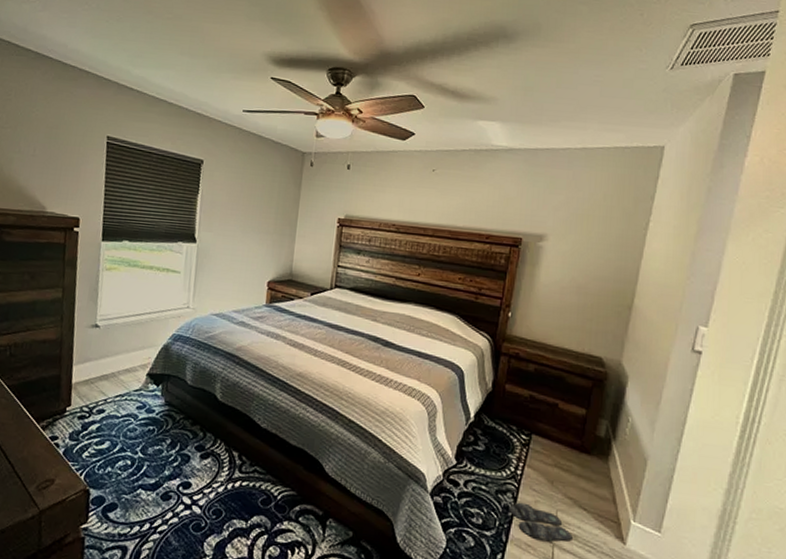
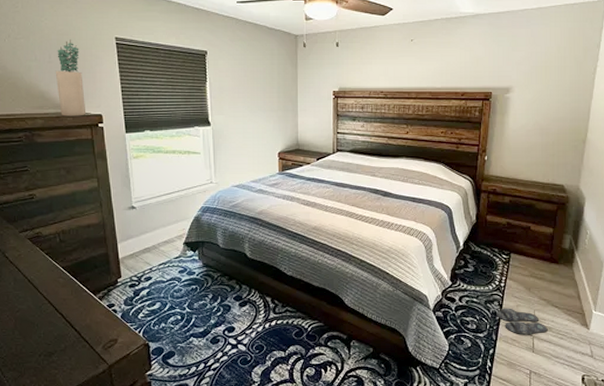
vase: none [35,134,67,218] -> present [55,39,87,116]

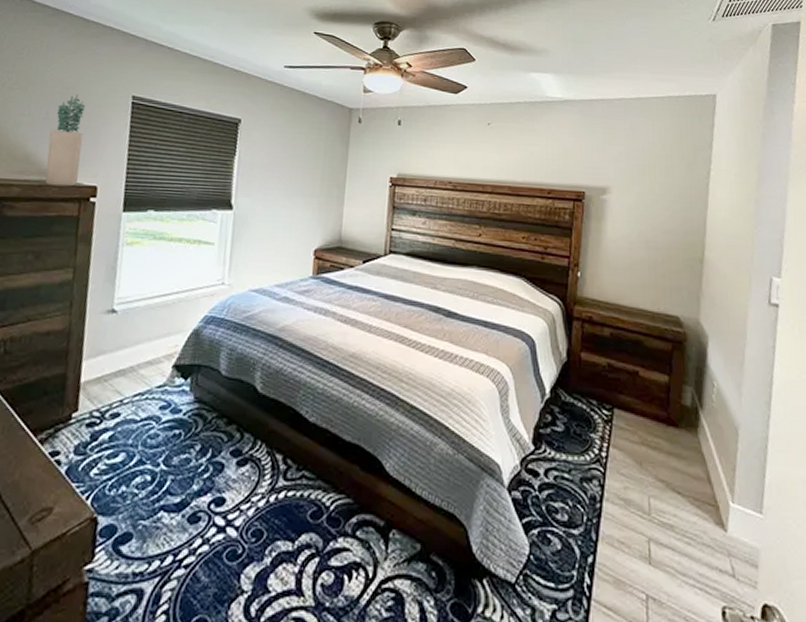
slippers: present [496,308,548,335] -> none [596,490,669,536]

